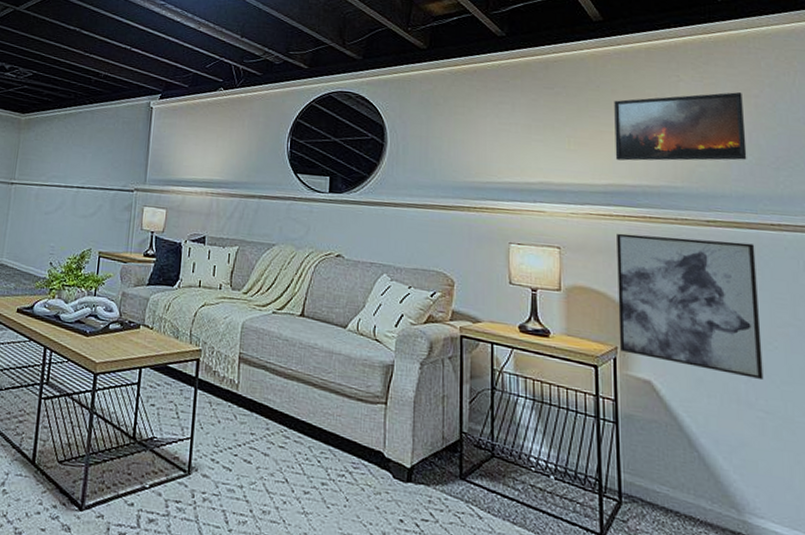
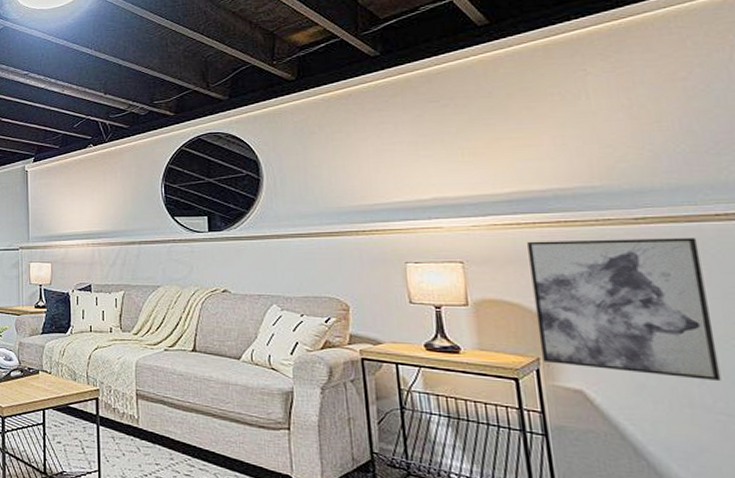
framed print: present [614,92,747,161] -> none [511,77,679,166]

